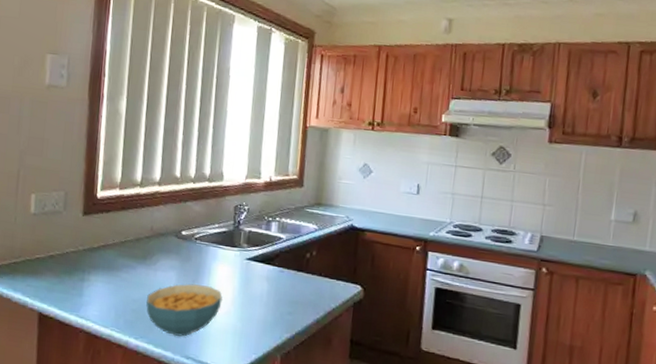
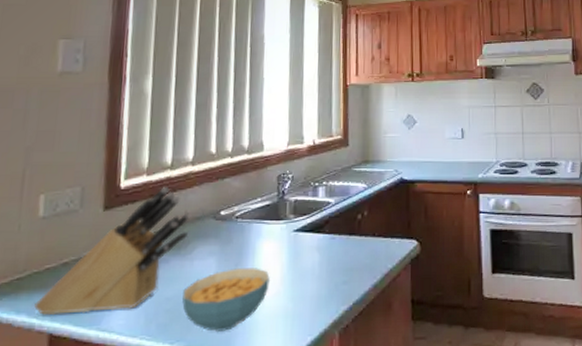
knife block: none [27,202,157,304] -> present [34,187,191,315]

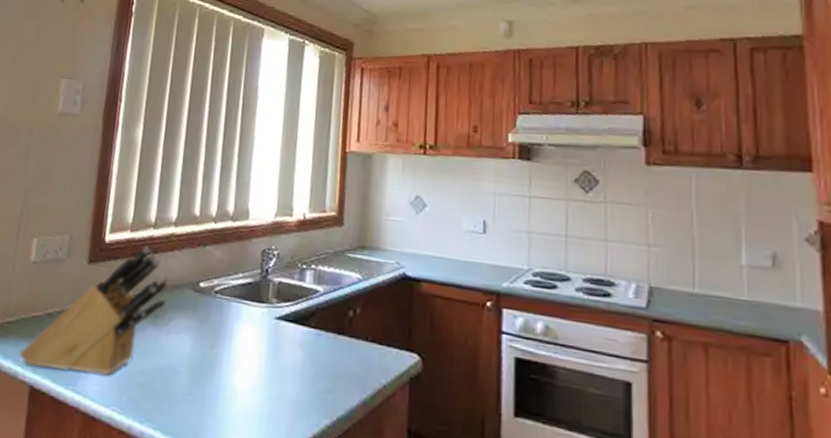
cereal bowl: present [182,267,270,331] -> none [154,349,246,421]

